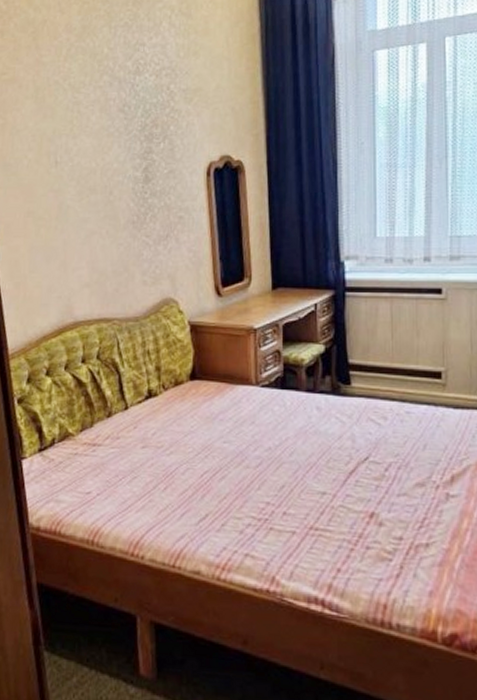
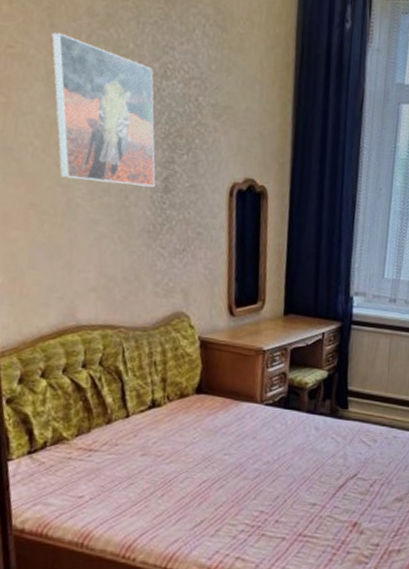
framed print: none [37,52,136,183] -> present [52,32,156,188]

